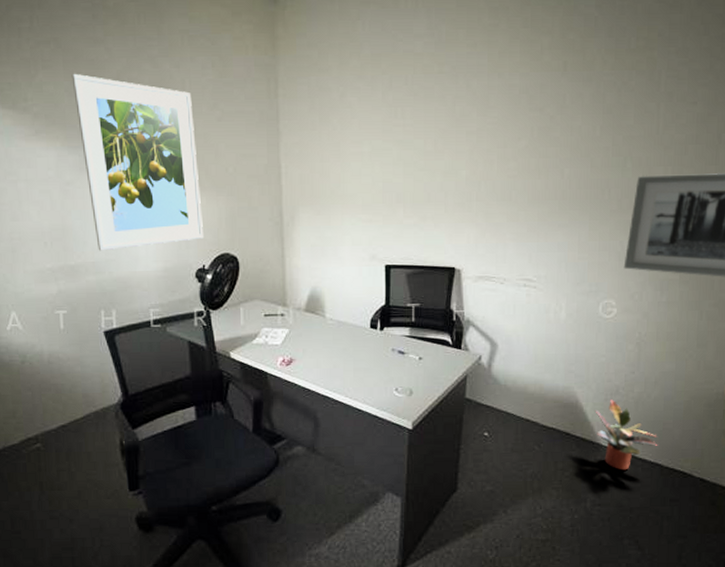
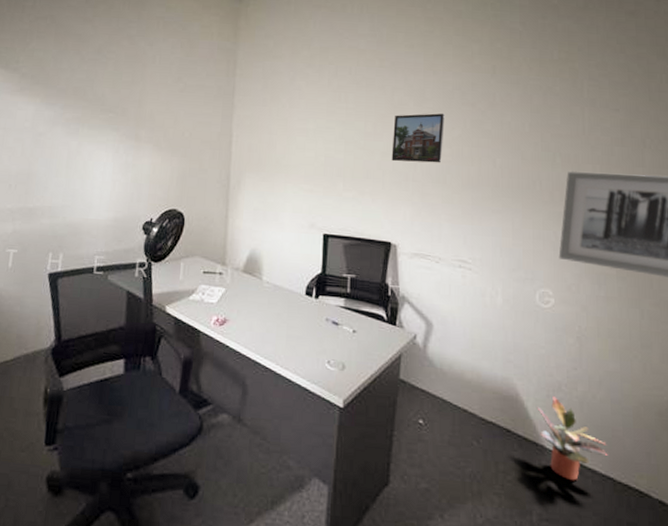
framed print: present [71,73,203,251] -> none [56,44,160,197]
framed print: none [454,123,510,181] -> present [391,113,445,163]

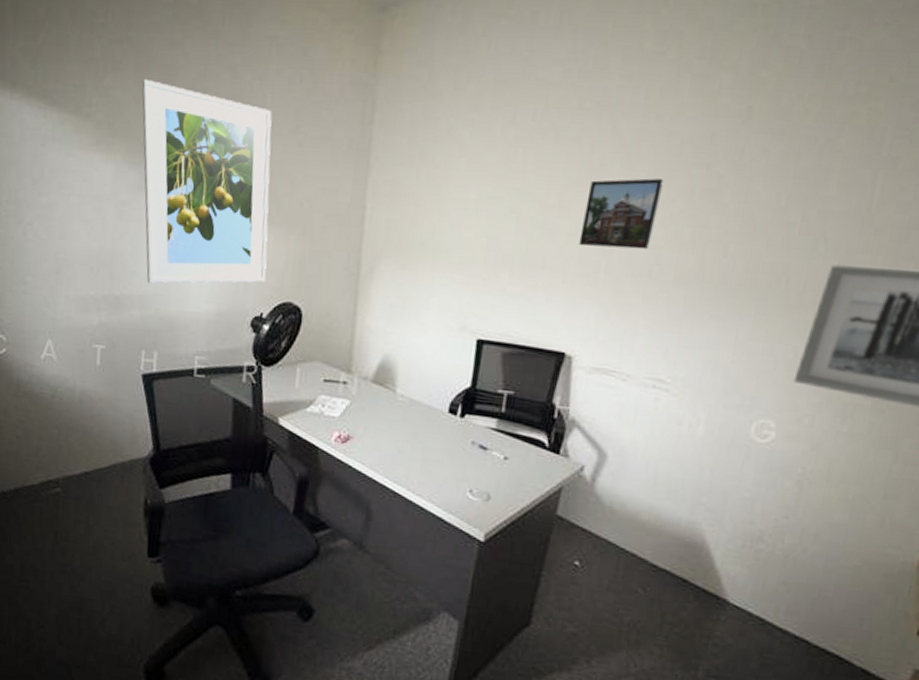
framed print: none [56,44,160,197] -> present [141,78,272,284]
potted plant: present [537,396,608,481] -> none [724,547,808,640]

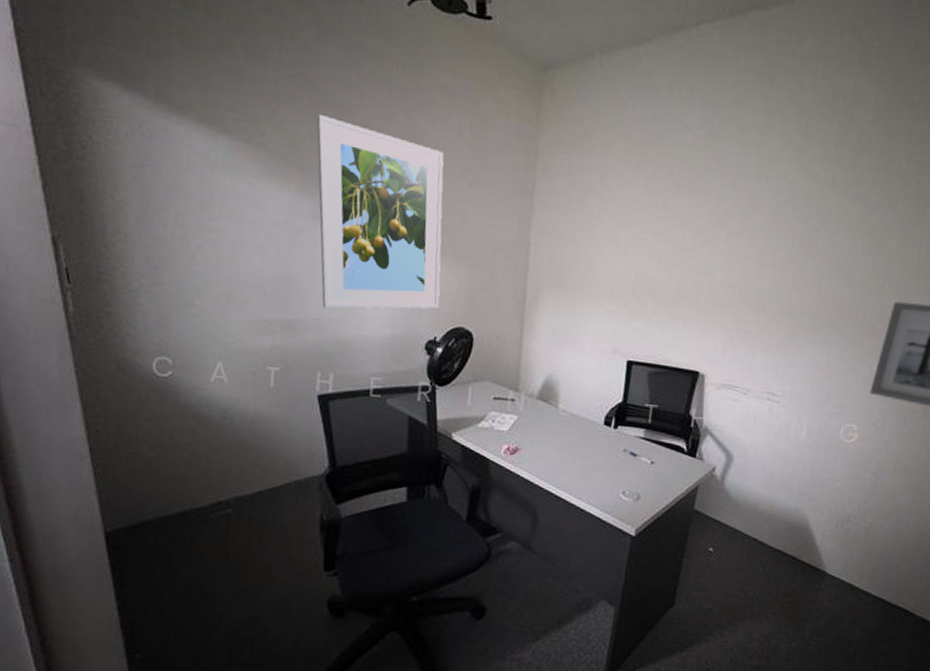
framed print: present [579,178,664,250] -> none [708,228,773,287]

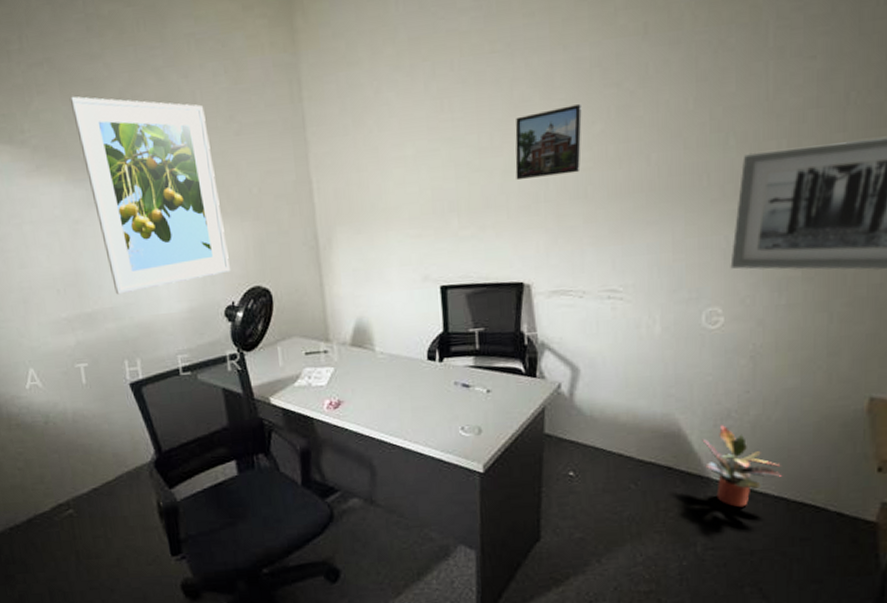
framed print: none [708,228,773,287] -> present [515,104,582,181]
potted plant: none [823,527,884,602] -> present [702,425,783,508]

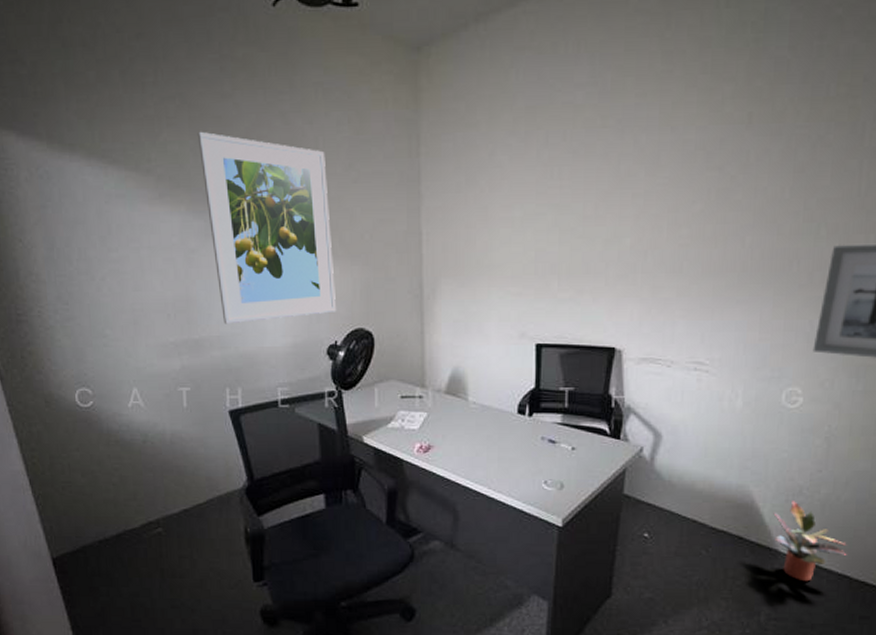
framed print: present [515,104,582,181] -> none [616,184,684,250]

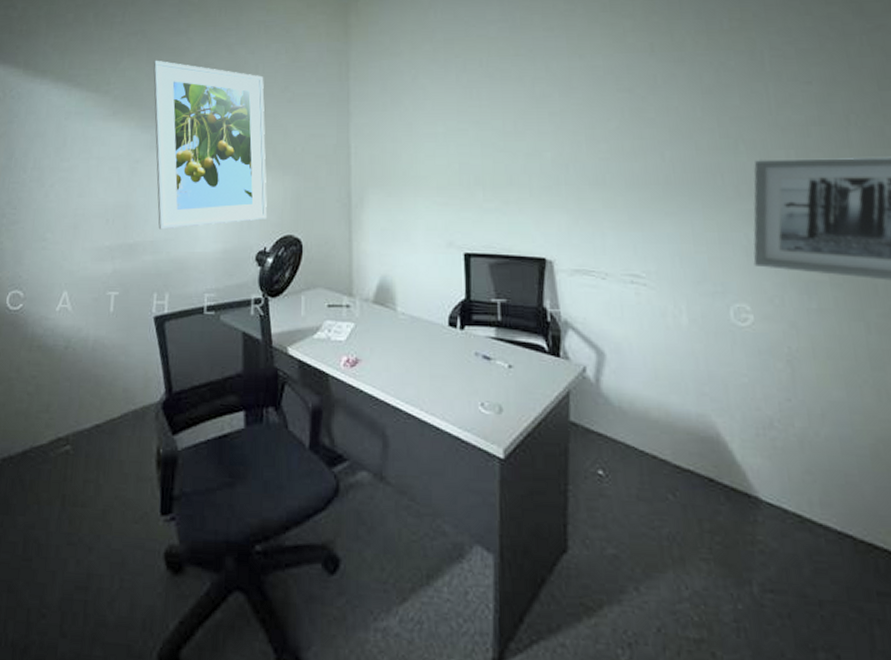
potted plant: present [773,501,847,582] -> none [744,435,843,541]

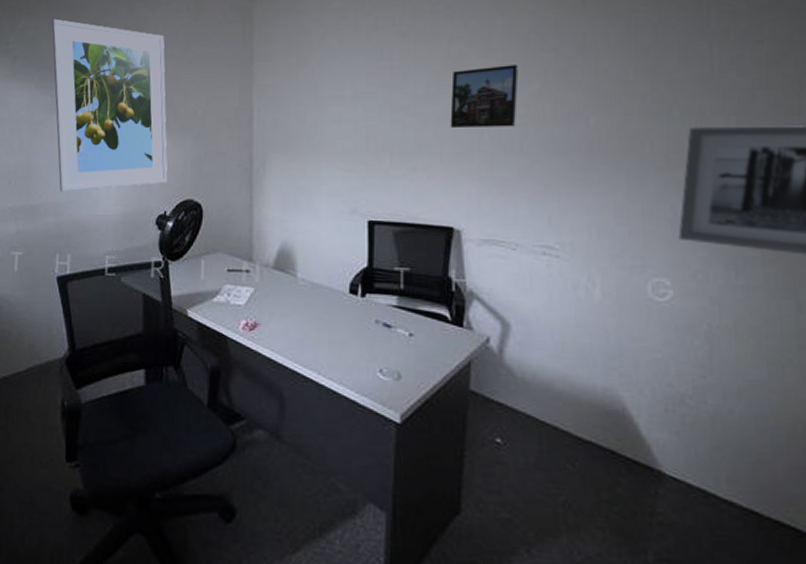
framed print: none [537,104,599,163] -> present [450,65,519,129]

